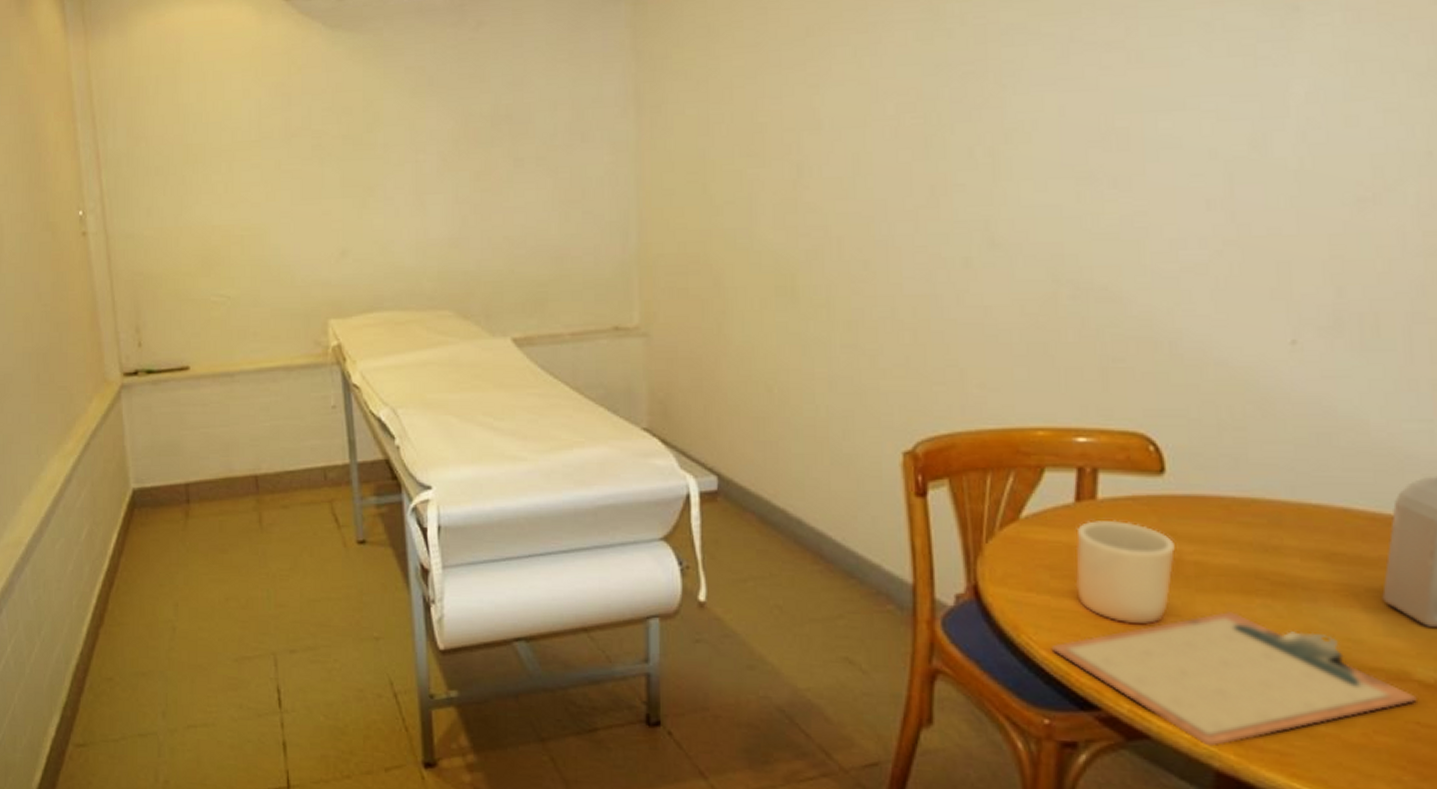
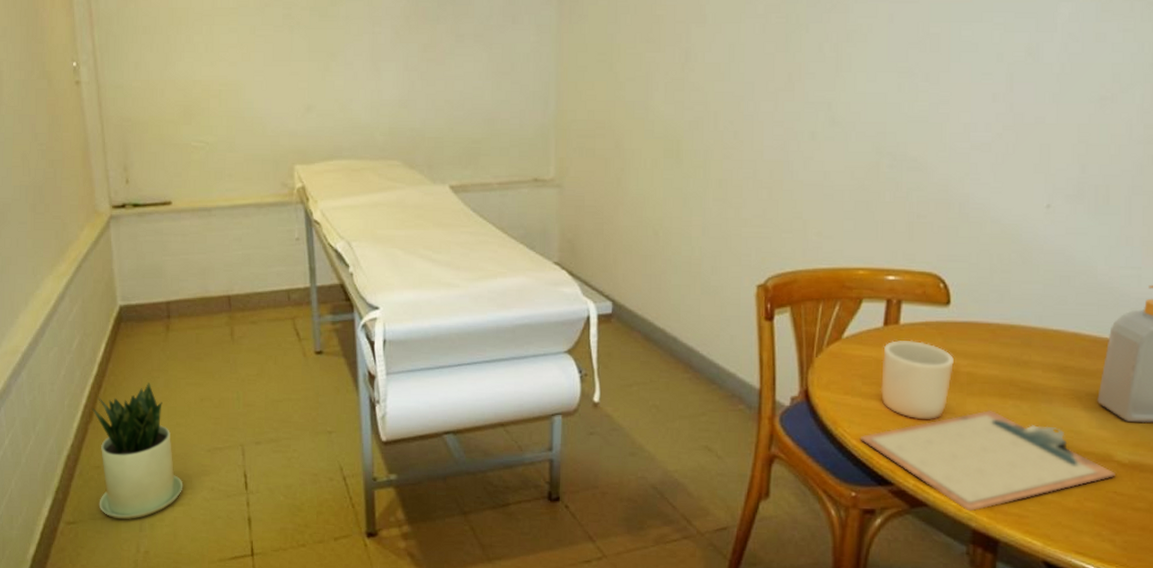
planter: none [102,579,207,742] -> present [91,383,183,520]

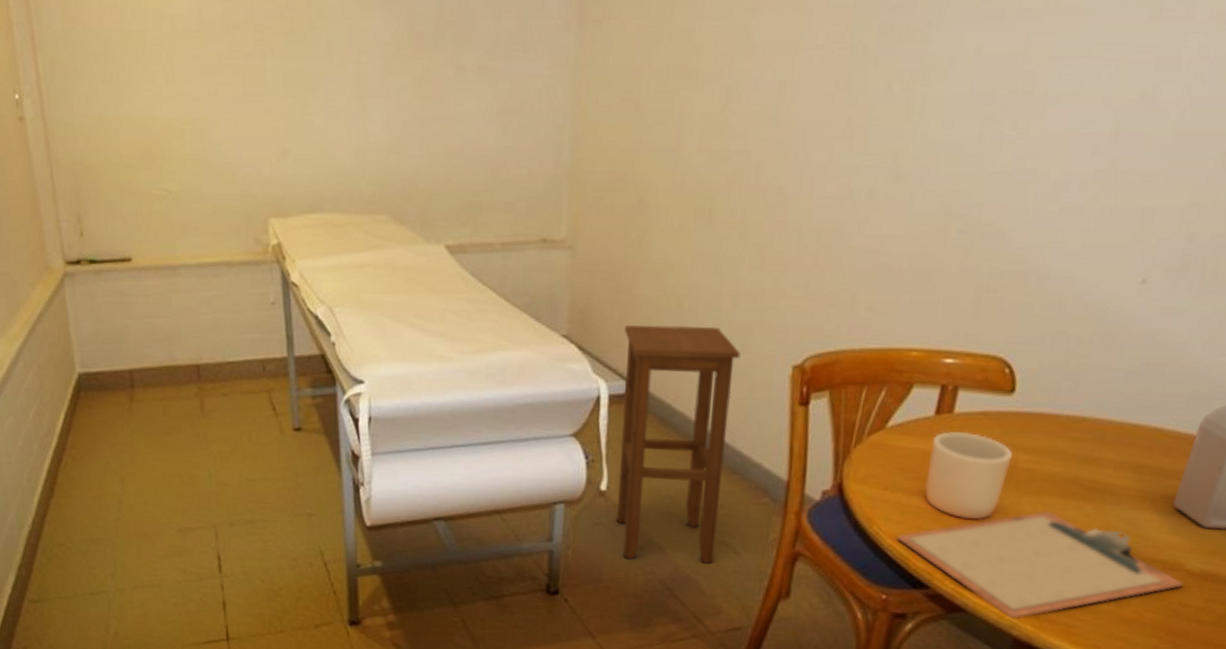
planter: present [91,383,183,520] -> none [52,457,153,600]
stool: none [608,251,711,467] -> present [616,325,741,564]

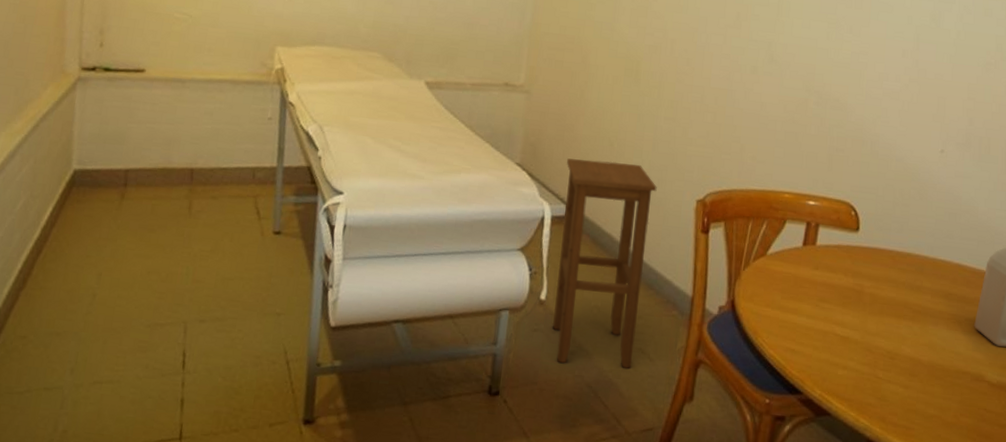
clipboard: present [896,511,1184,620] -> none [776,329,986,423]
mug: present [924,431,1013,520] -> none [796,260,860,336]

